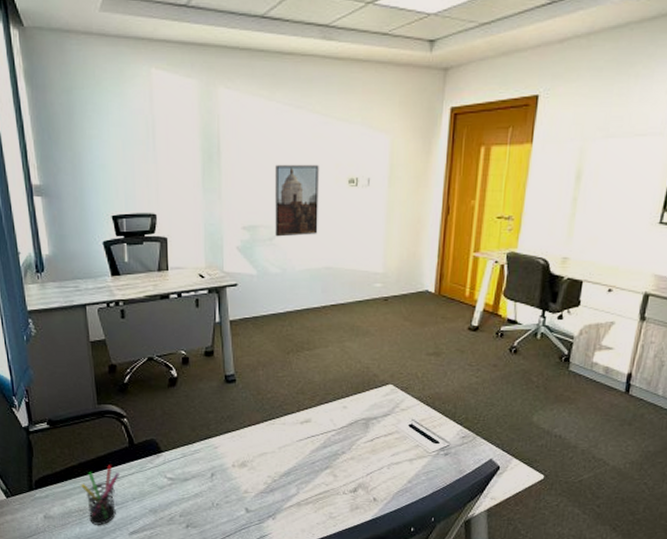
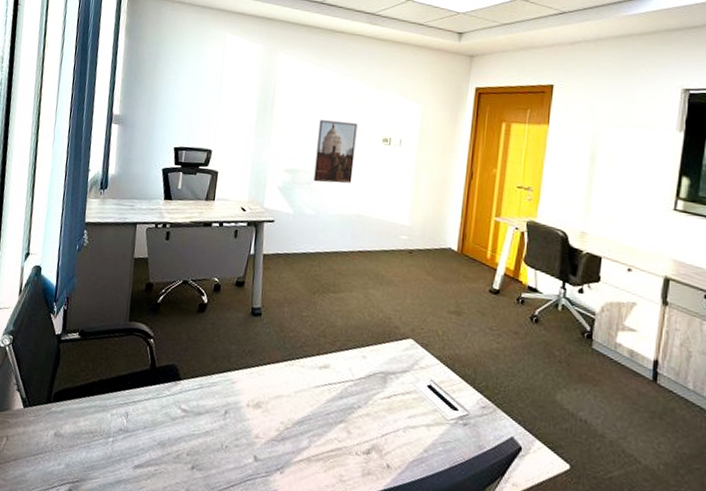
pen holder: present [81,465,119,526] -> none [97,386,136,453]

